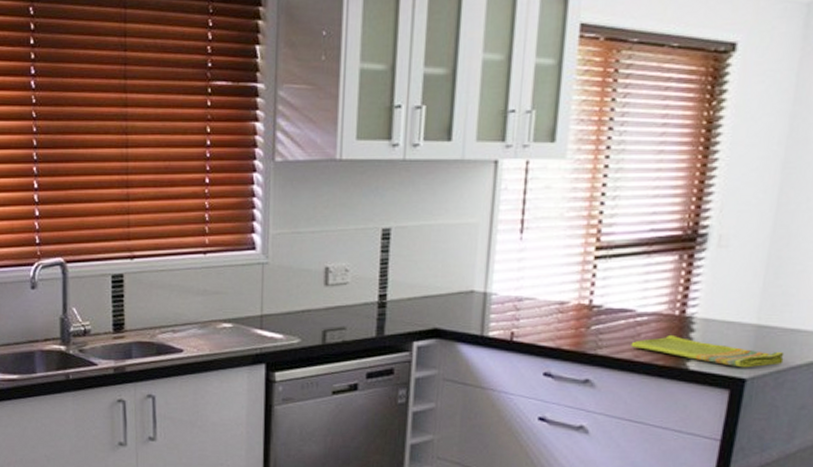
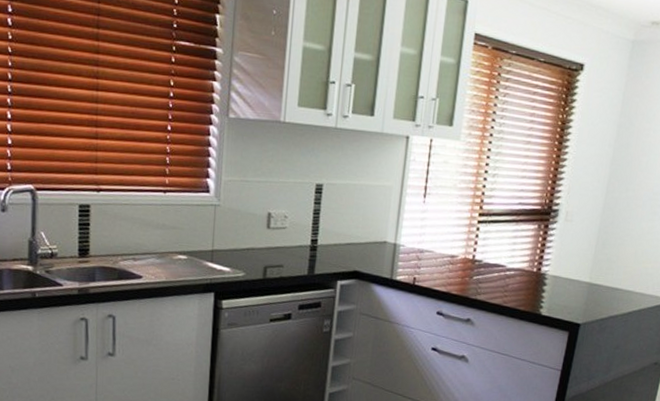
dish towel: present [631,334,785,368] -> none [501,286,607,316]

